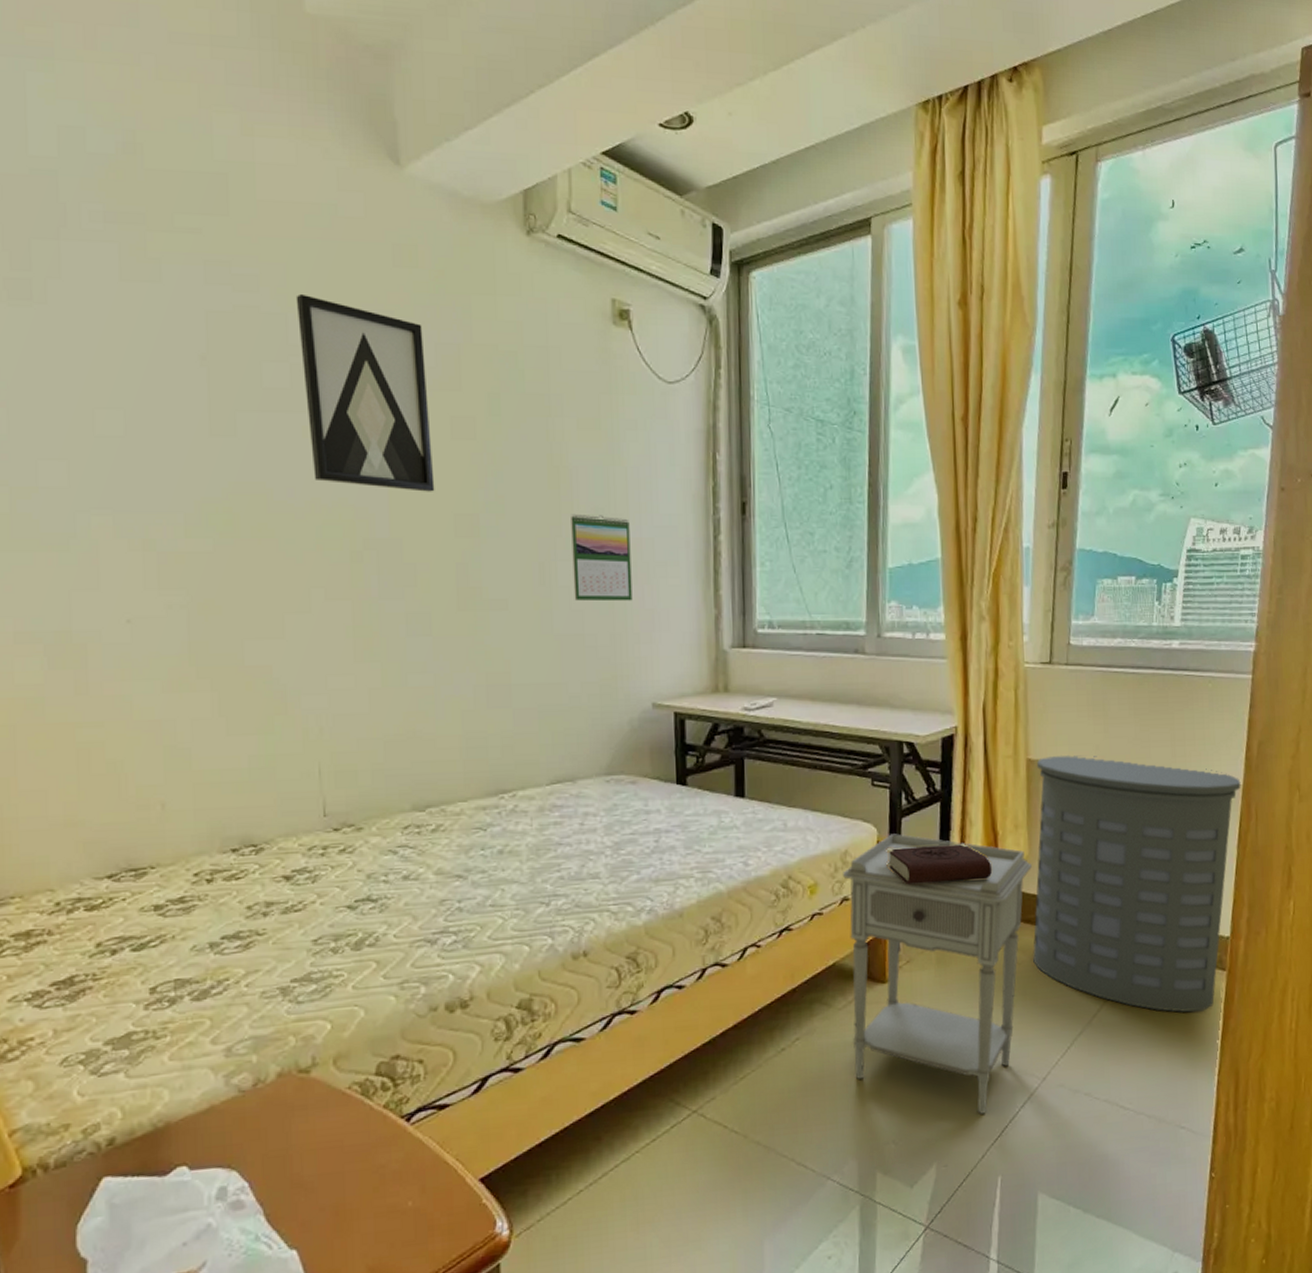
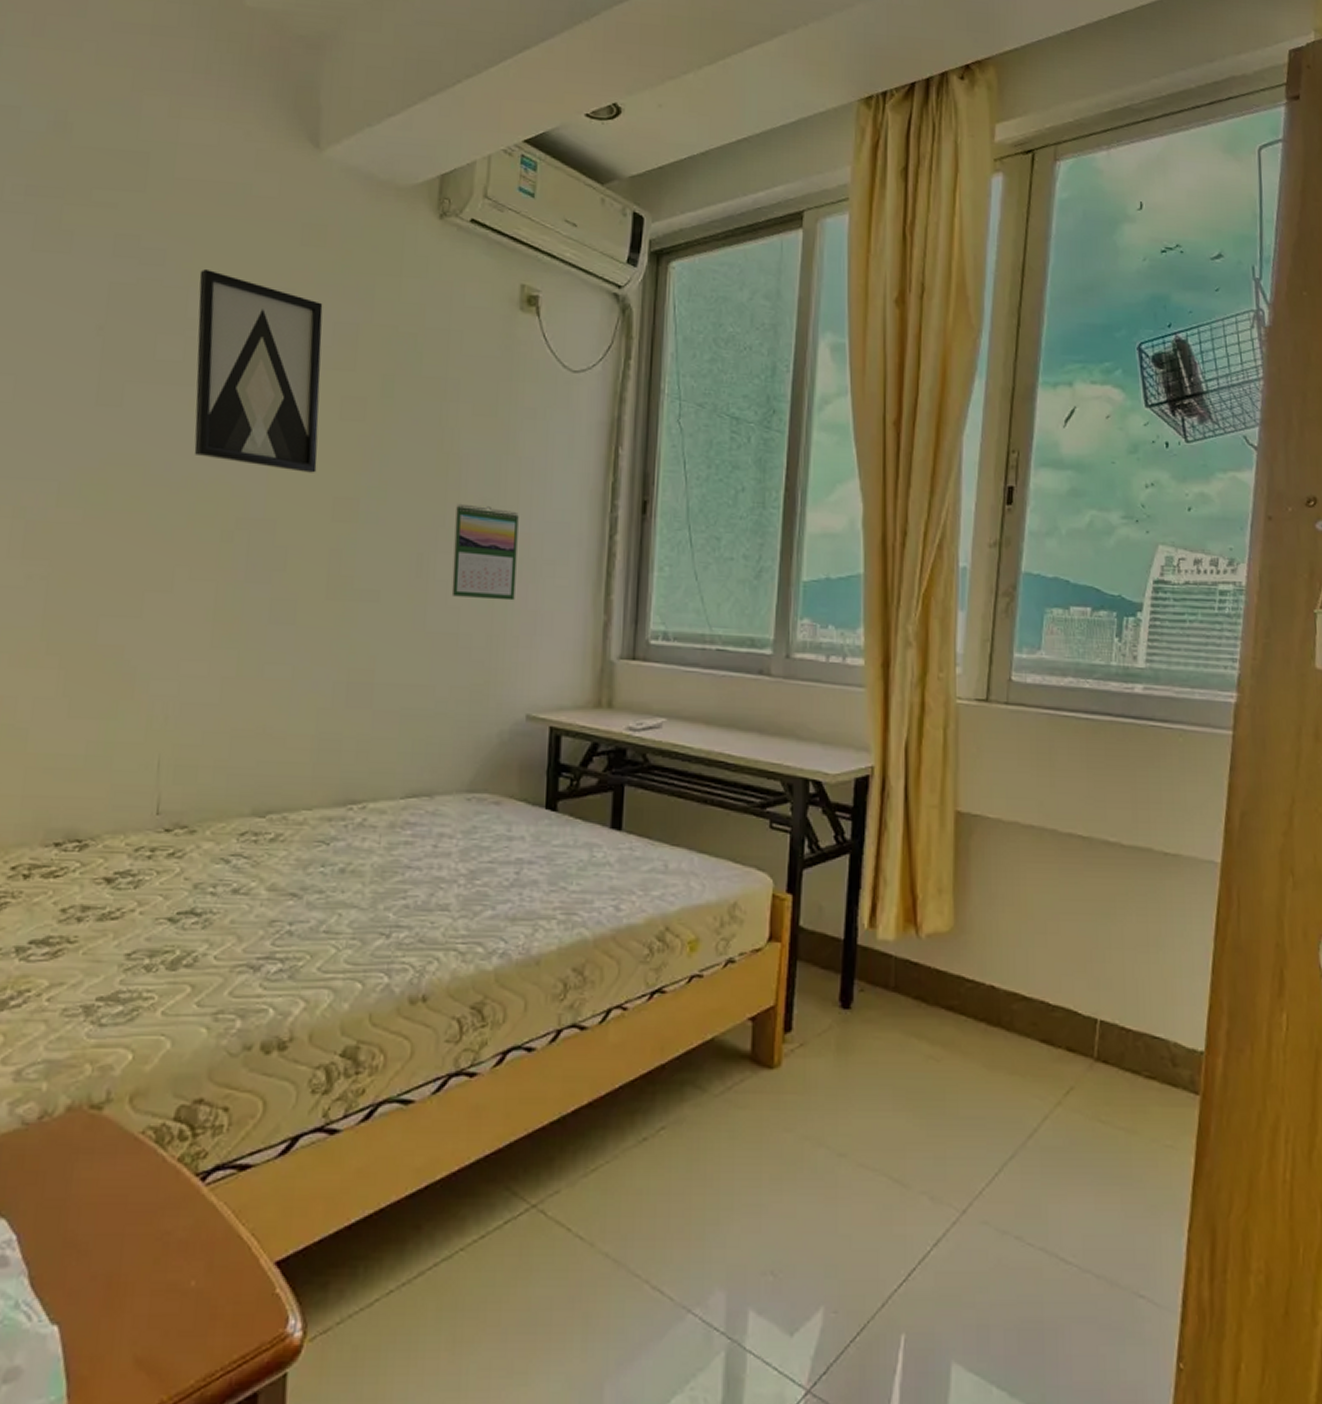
nightstand: present [842,834,1033,1114] -> none [728,887,958,1249]
book: present [886,844,993,885] -> none [782,904,909,952]
laundry hamper: present [1033,755,1241,1013] -> none [955,809,1219,1145]

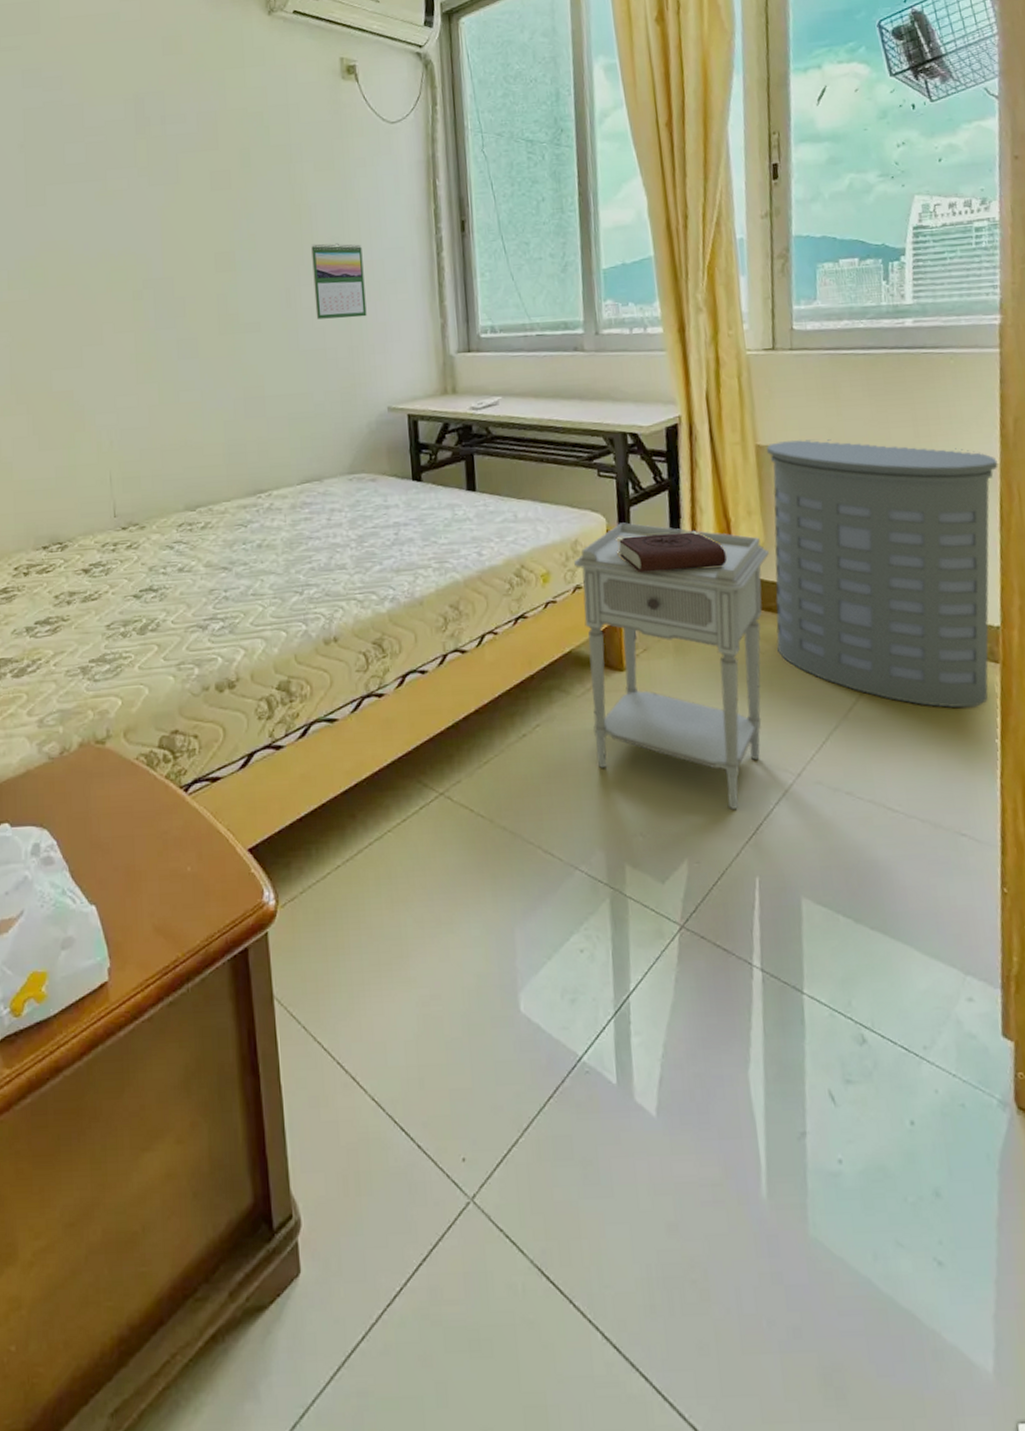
wall art: present [194,268,323,473] -> none [89,86,199,237]
nightstand: none [728,887,958,1249] -> present [573,522,770,810]
book: none [782,904,909,952] -> present [616,531,728,573]
laundry hamper: none [955,809,1219,1145] -> present [766,439,998,708]

